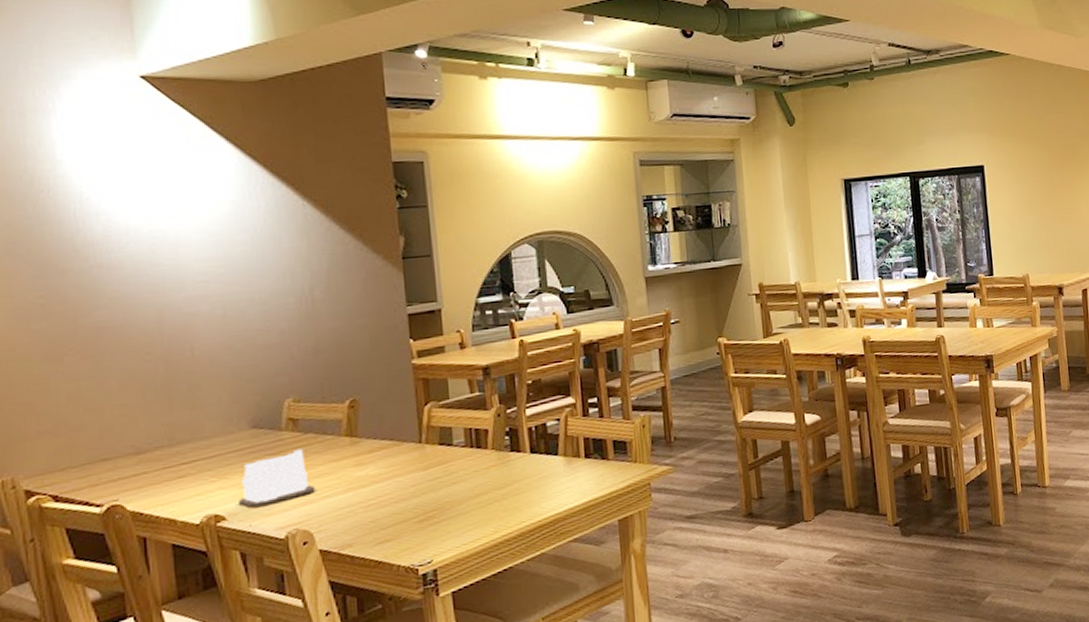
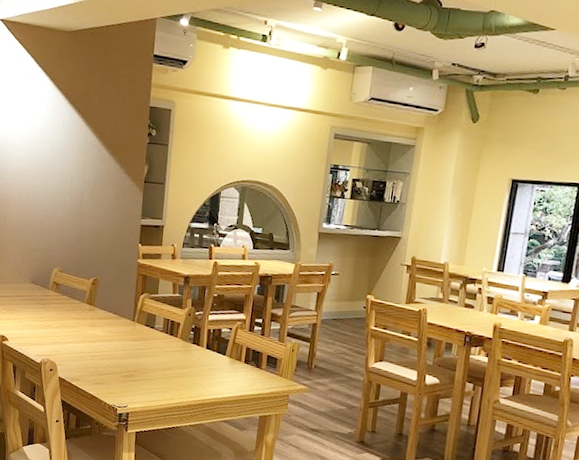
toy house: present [239,449,316,508] -> none [17,304,63,338]

